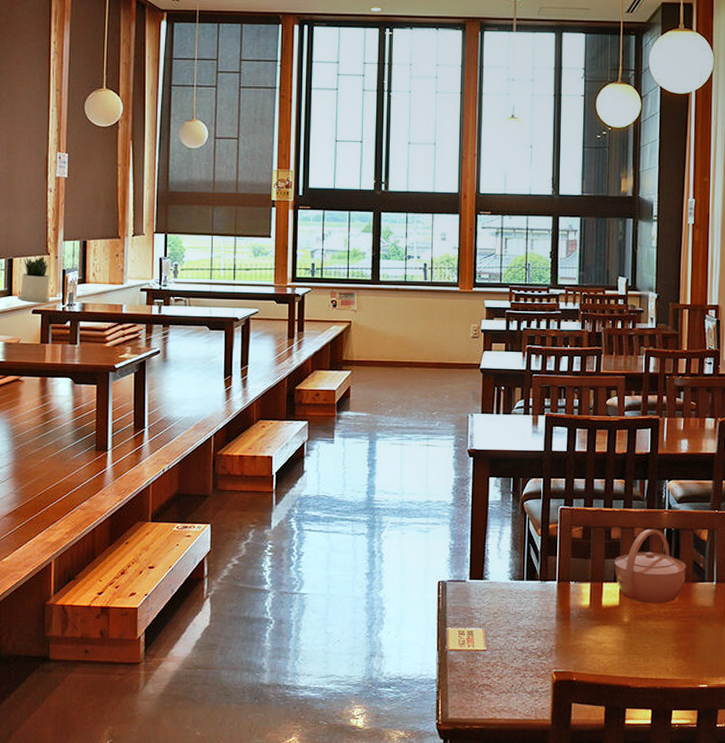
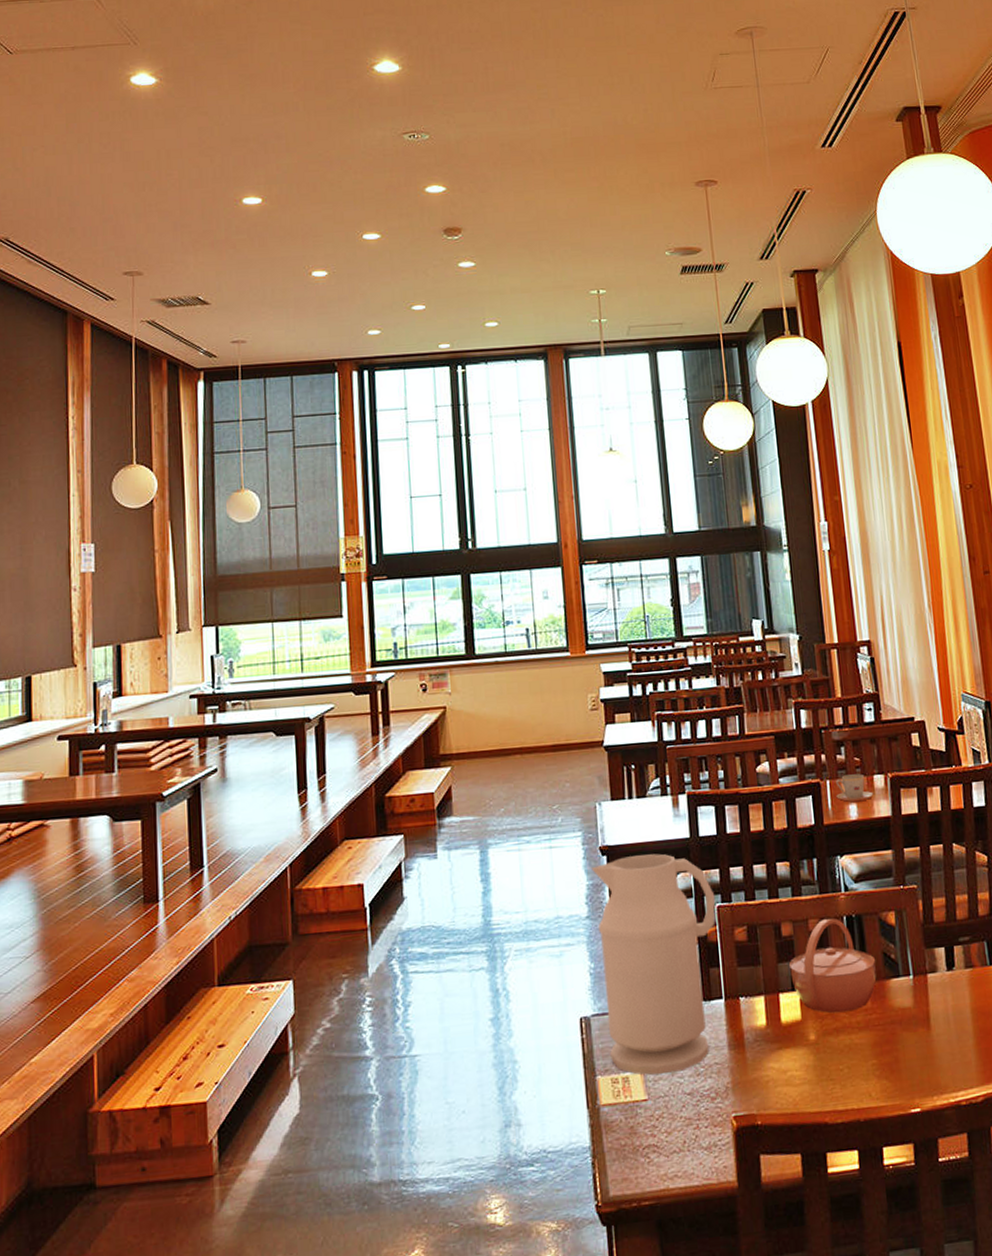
planter: present [18,255,51,303] -> none [39,668,80,727]
water jug: none [460,460,560,633] -> present [591,853,716,1075]
teacup: none [671,415,704,439] -> present [836,774,874,803]

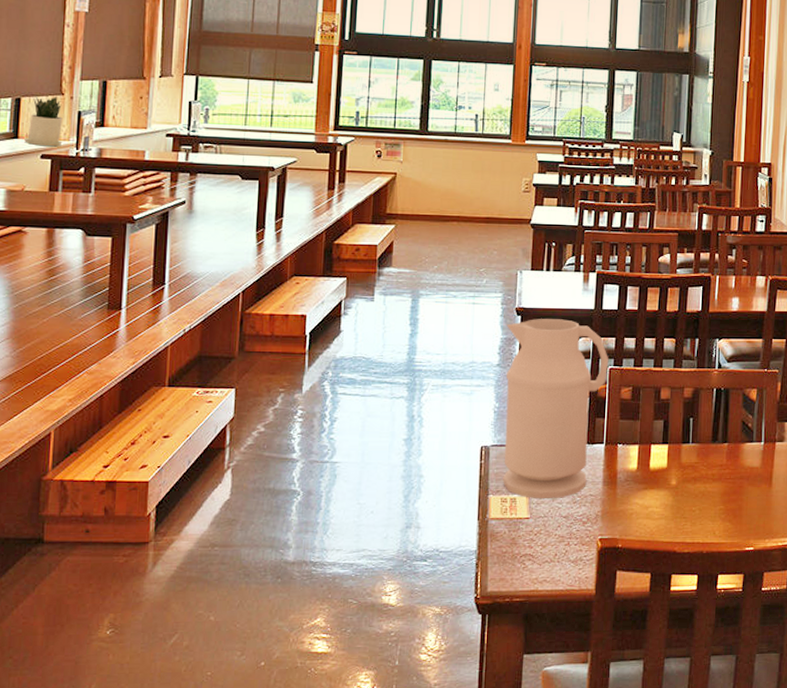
planter: none [39,668,80,727] -> present [24,95,63,147]
teapot: present [788,917,877,1014] -> none [662,388,736,465]
teacup: present [836,774,874,803] -> none [723,273,755,297]

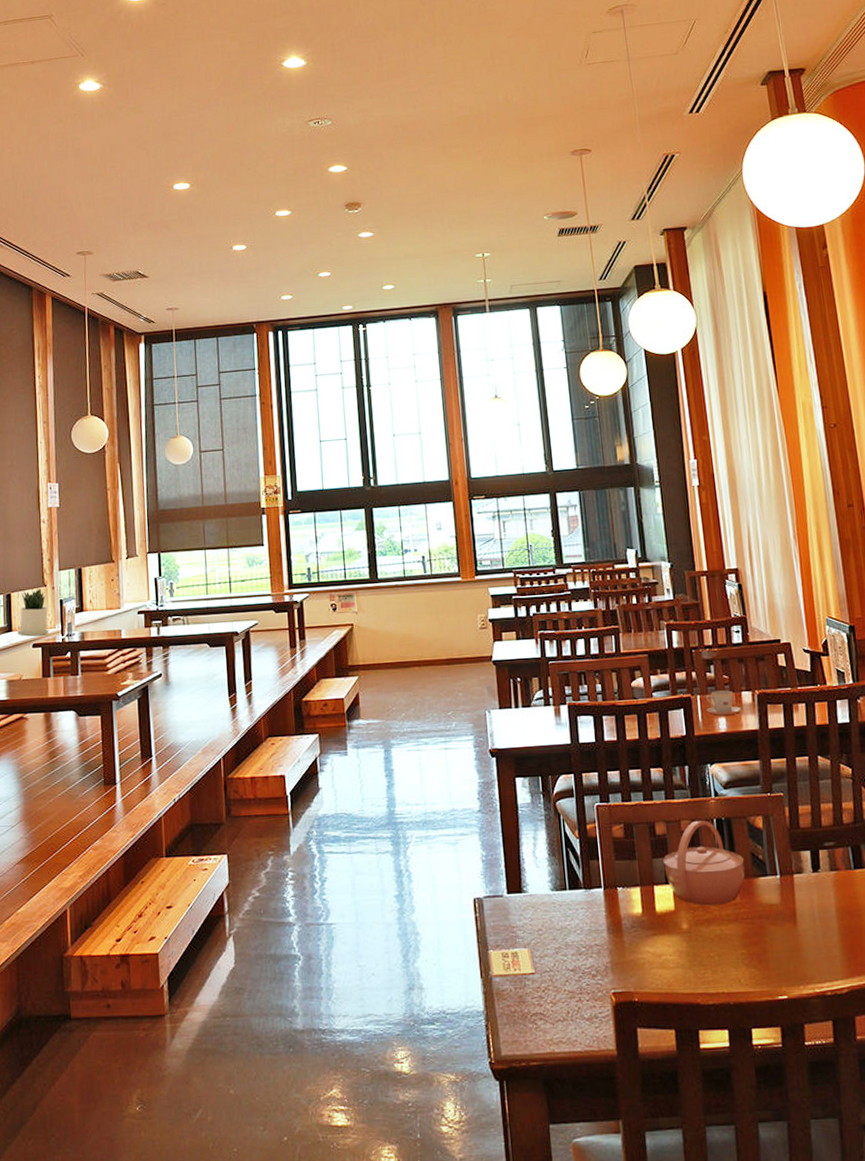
water jug: present [503,319,609,500] -> none [482,757,595,952]
teapot: none [662,388,736,465] -> present [662,820,745,906]
teacup: none [723,273,755,297] -> present [706,690,742,716]

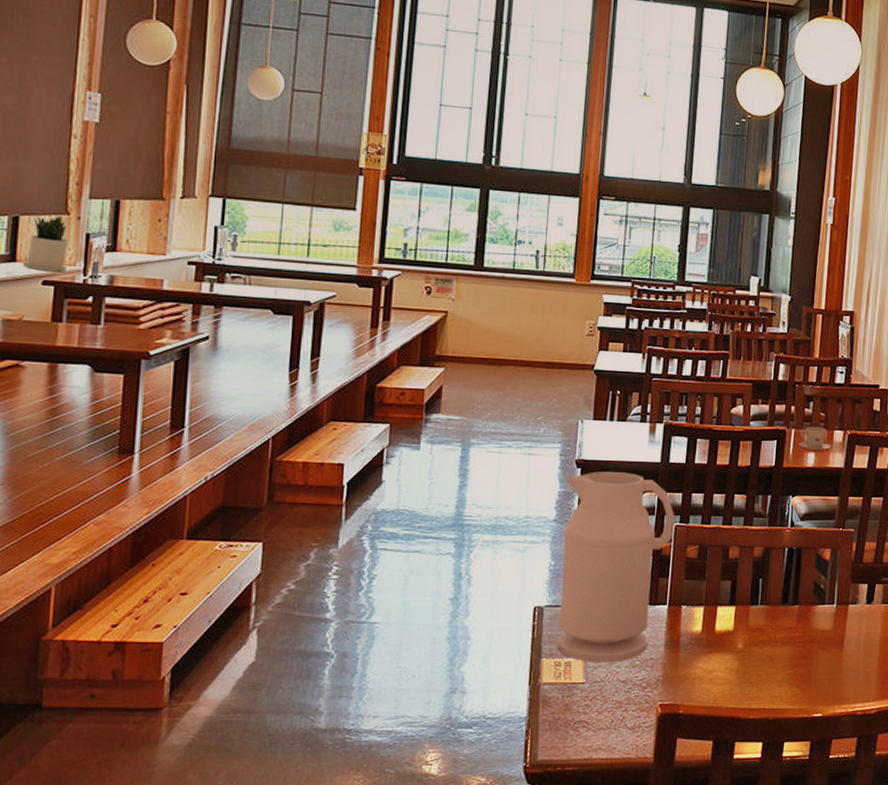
water jug: none [482,757,595,952] -> present [557,472,675,663]
teapot: present [662,820,745,906] -> none [730,547,807,628]

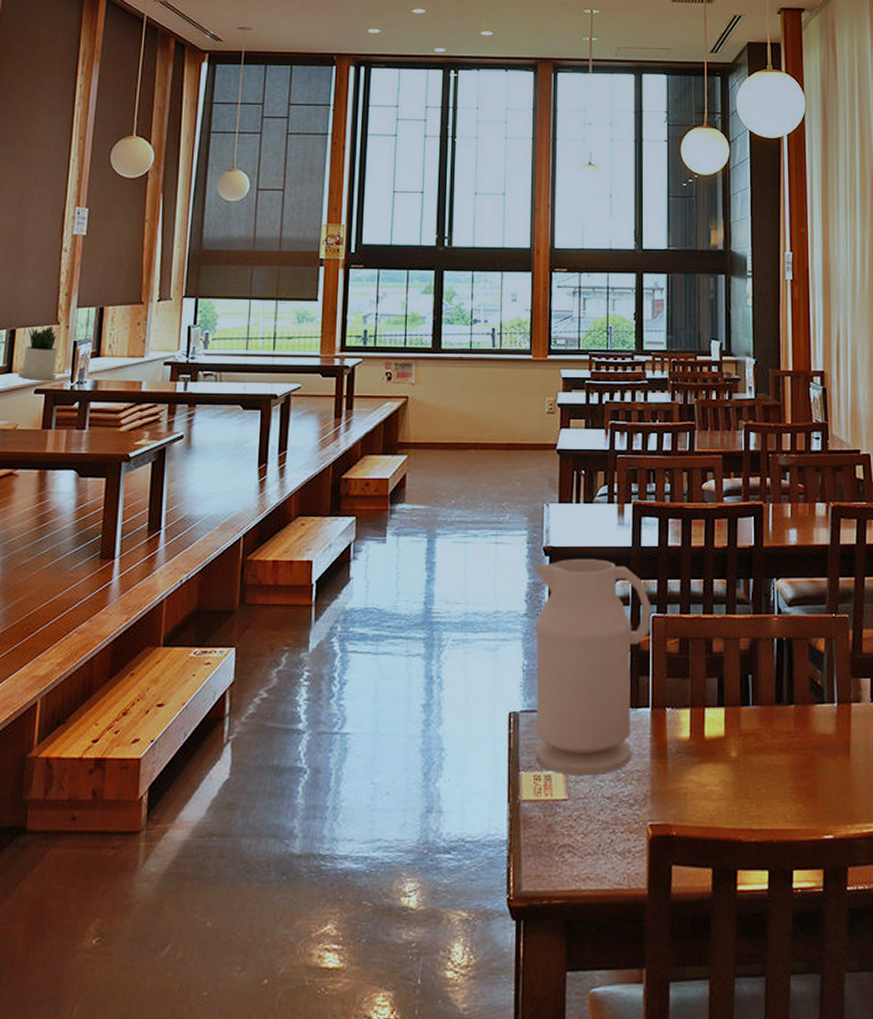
teacup: present [798,427,832,452] -> none [777,500,814,528]

